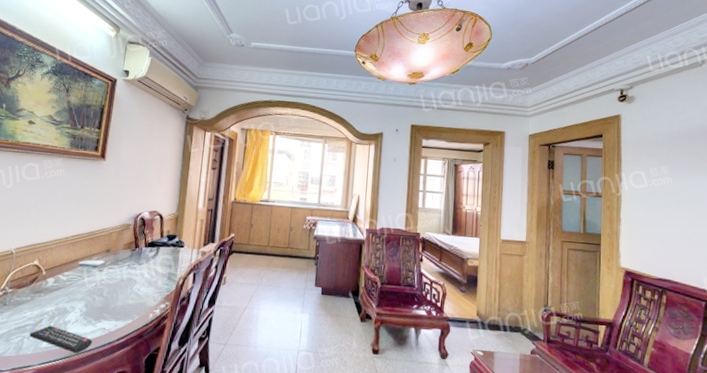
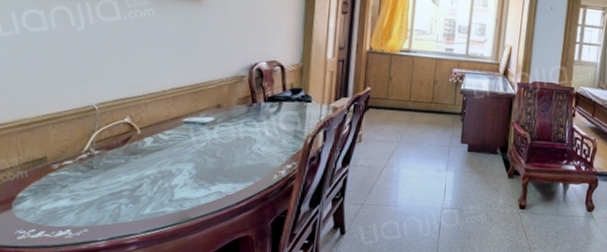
remote control: present [29,325,93,353] -> none [127,190,208,219]

